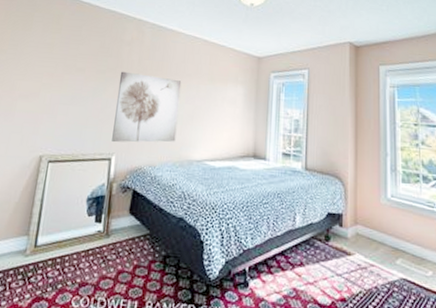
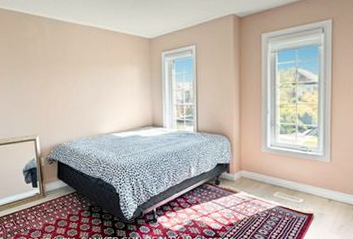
wall art: present [112,71,182,143] -> none [30,65,86,126]

